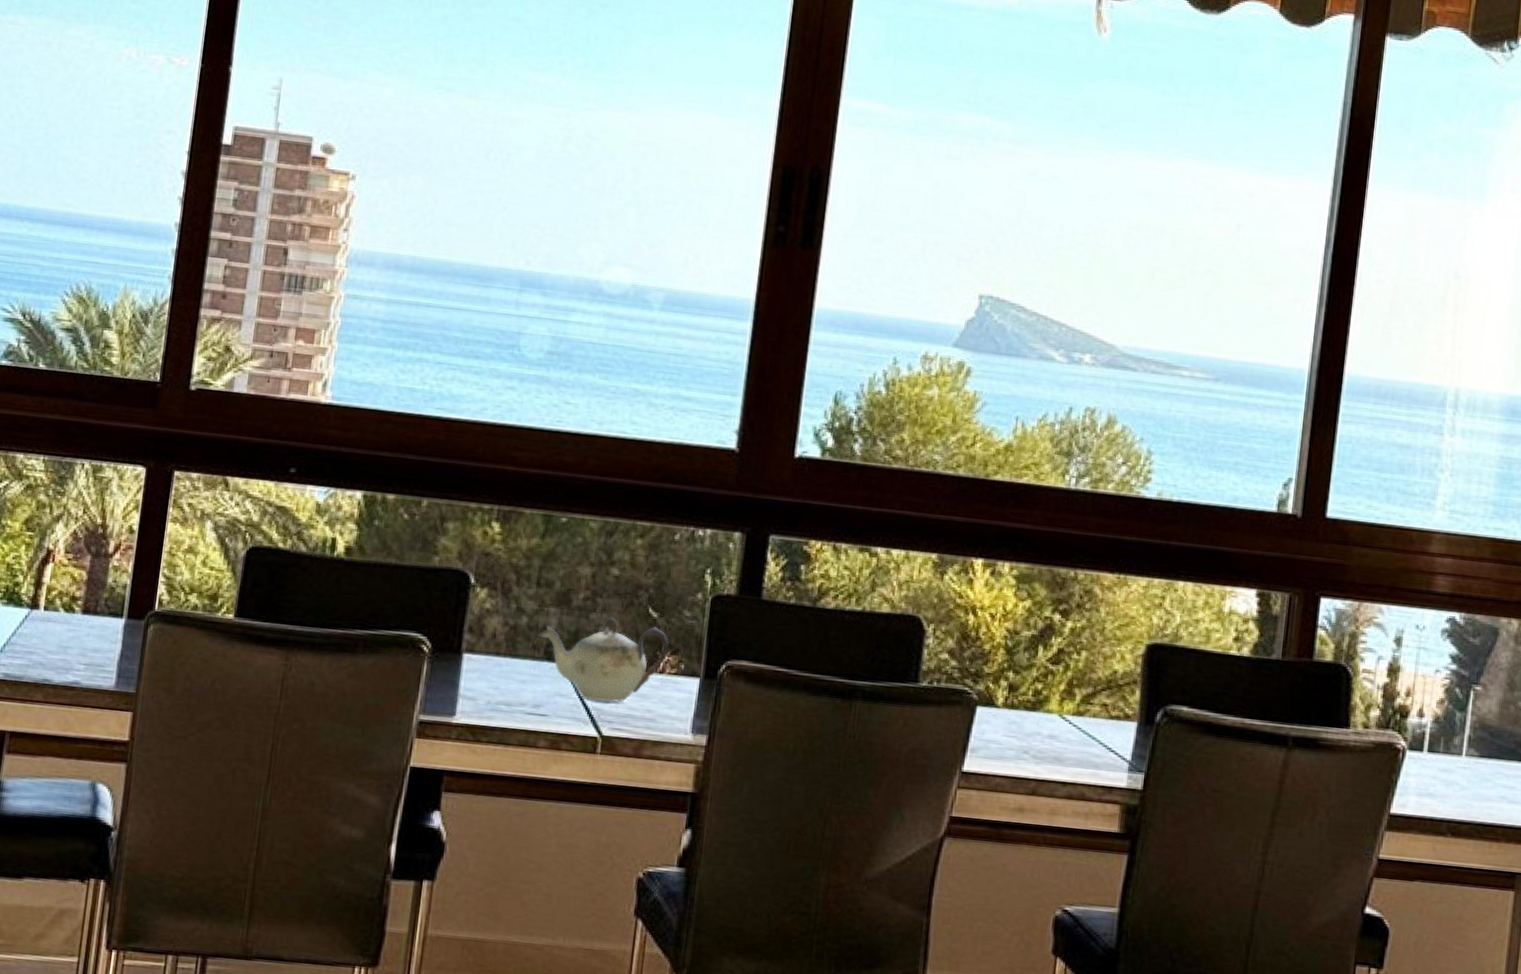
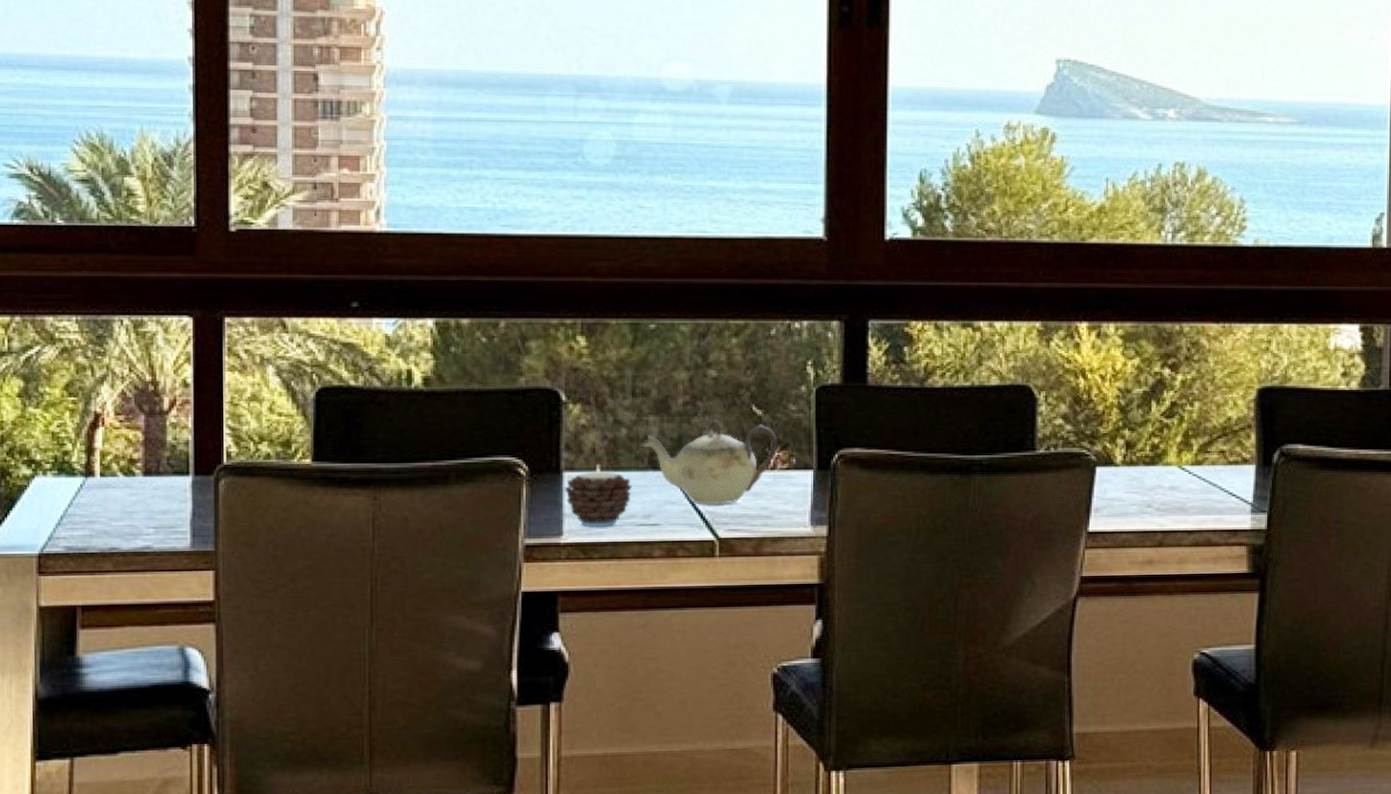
candle: none [462,649,526,712] -> present [564,465,632,527]

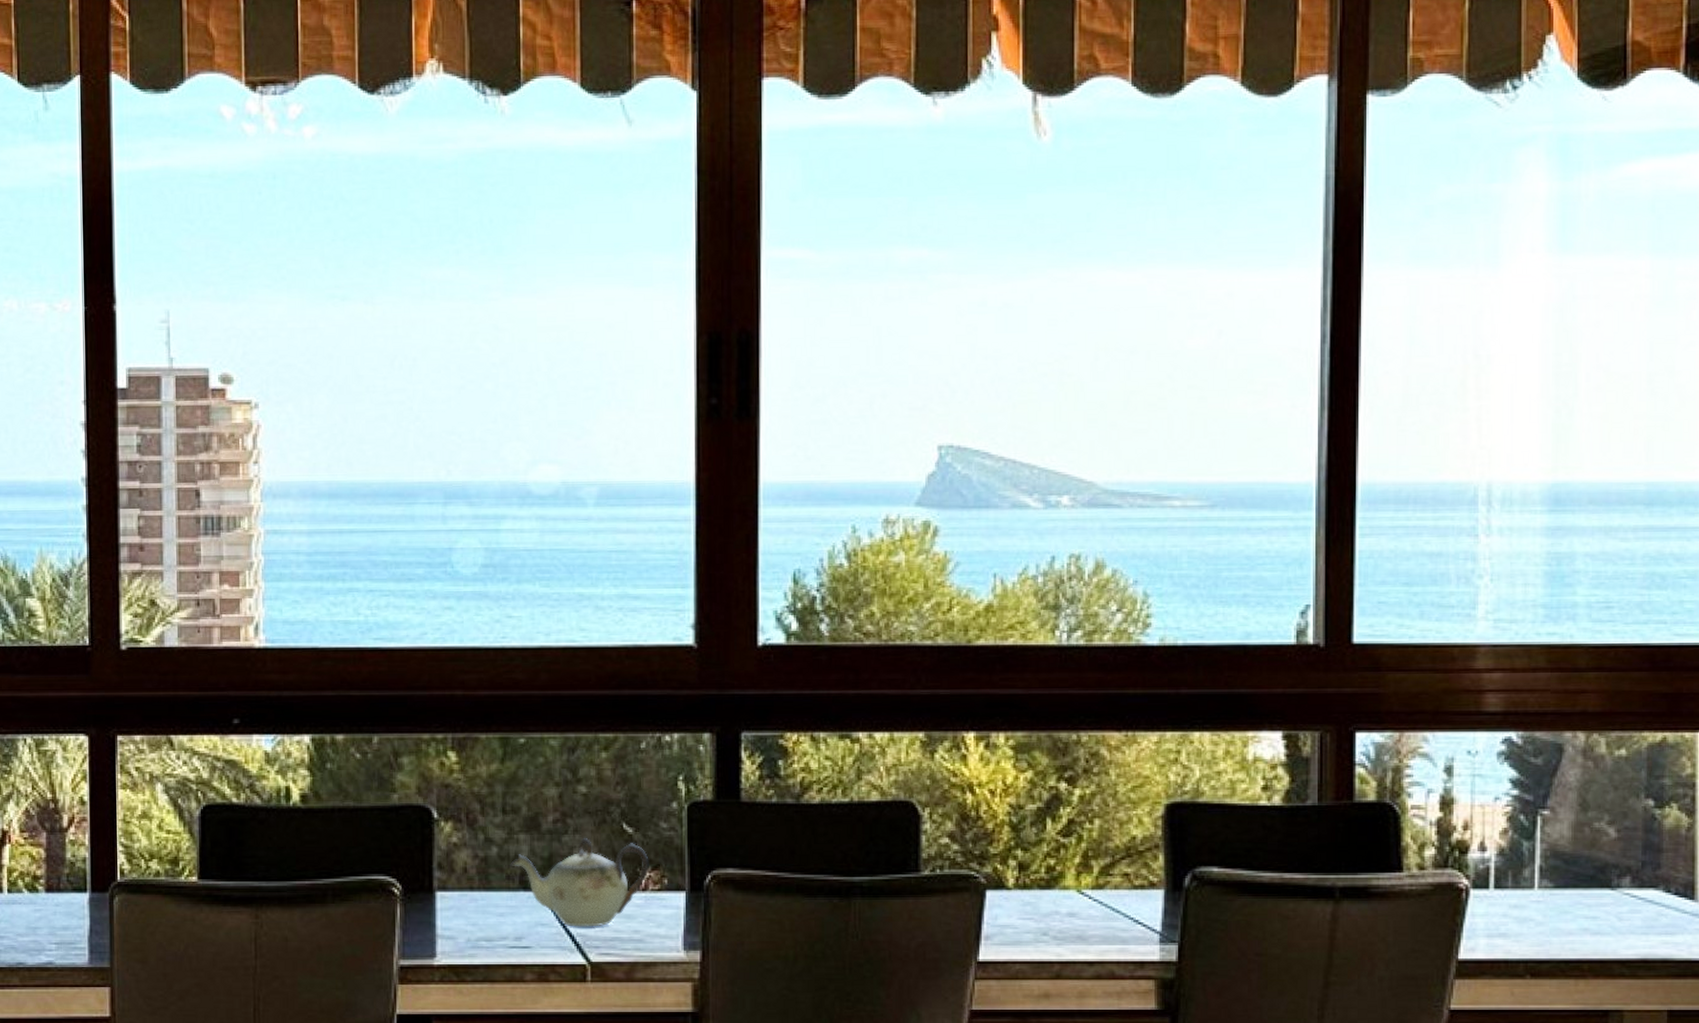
candle: present [564,465,632,527] -> none [436,884,503,949]

